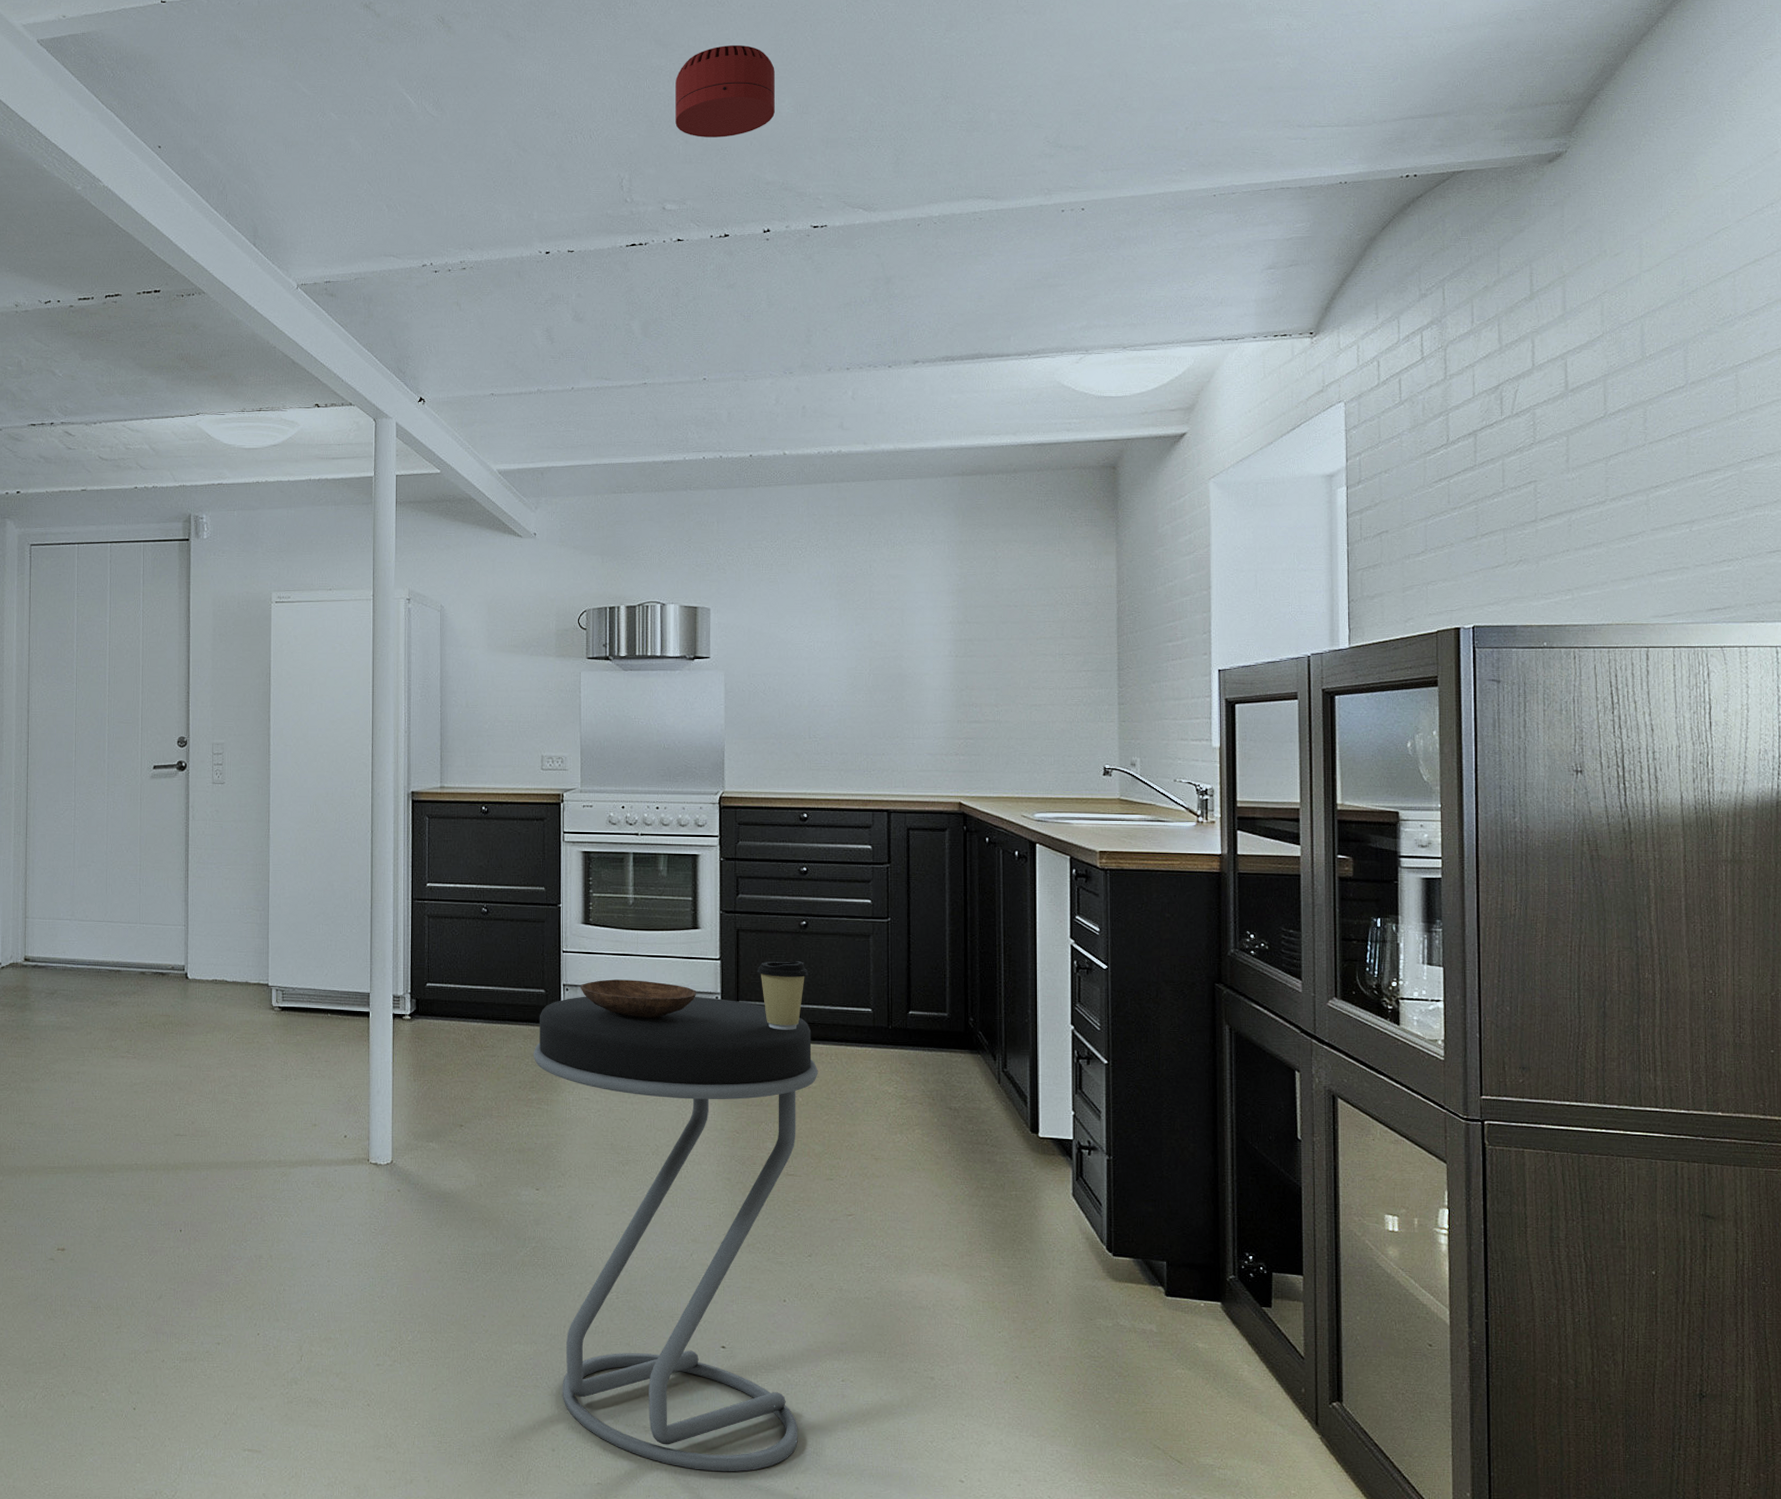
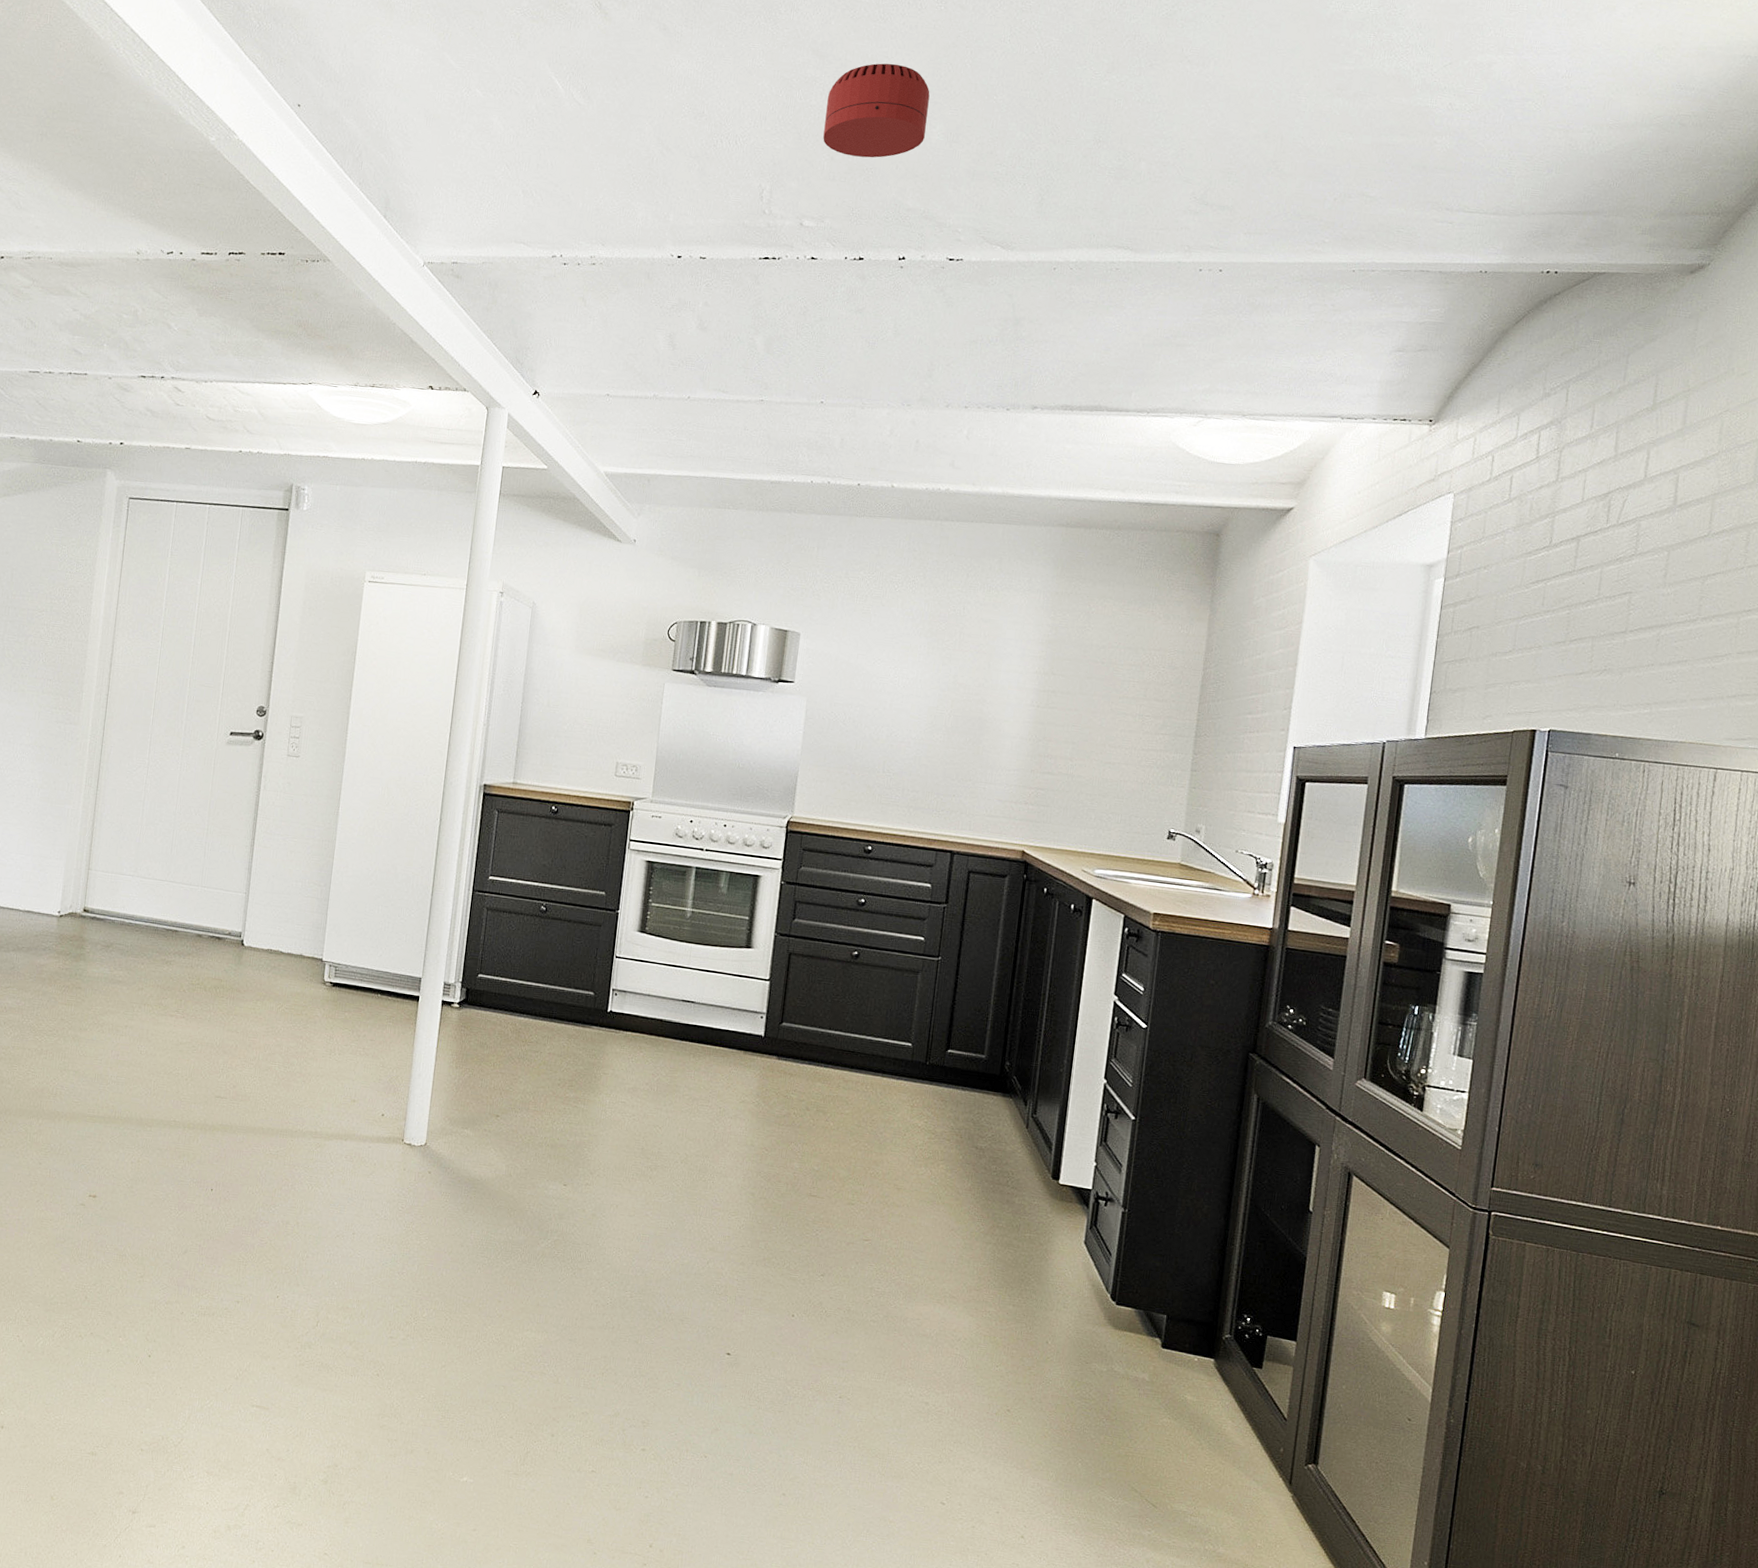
stool: present [533,996,818,1472] -> none [567,1002,852,1474]
bowl: present [580,979,697,1019] -> none [628,988,743,1032]
coffee cup: present [757,961,808,1030] -> none [804,987,854,1056]

